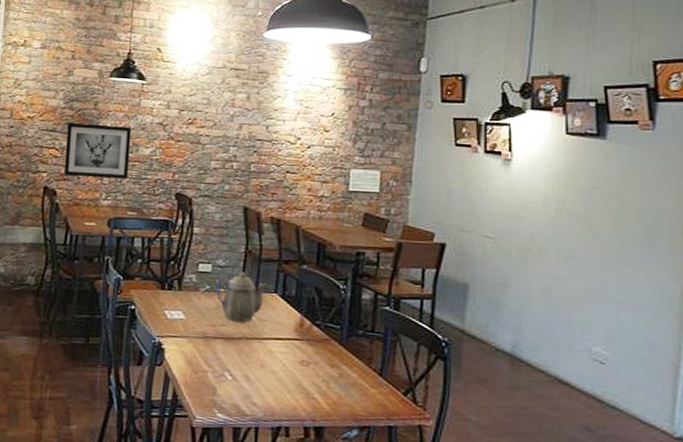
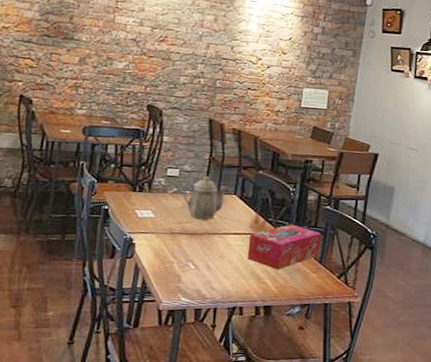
wall art: present [64,123,132,180] -> none [40,35,106,91]
tissue box: none [292,327,379,383] -> present [247,224,321,269]

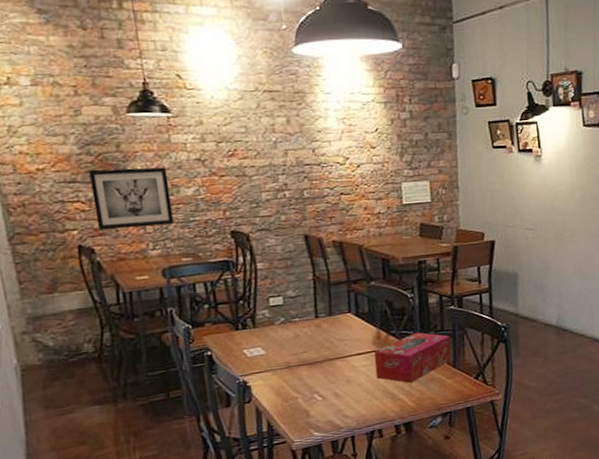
wall art: none [40,35,106,91] -> present [89,167,174,230]
teapot: present [183,176,227,220] -> none [291,298,340,347]

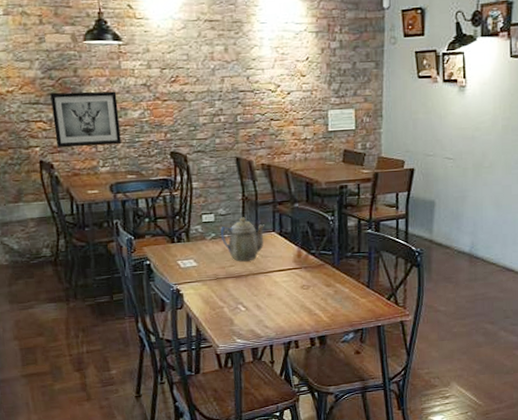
teapot: none [291,298,340,347] -> present [221,217,264,262]
tissue box: present [374,332,451,383] -> none [294,252,366,300]

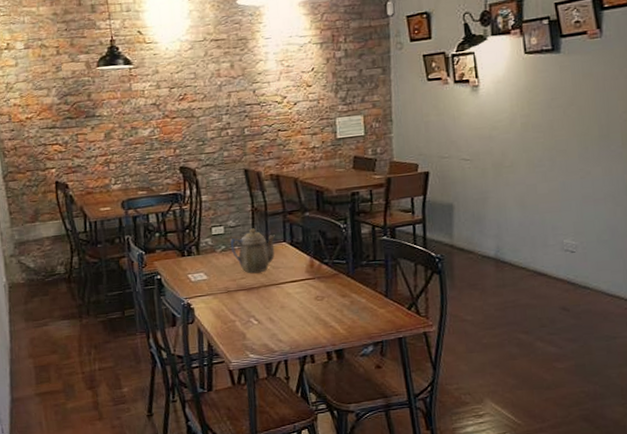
wall art: present [50,91,122,147] -> none [66,112,132,168]

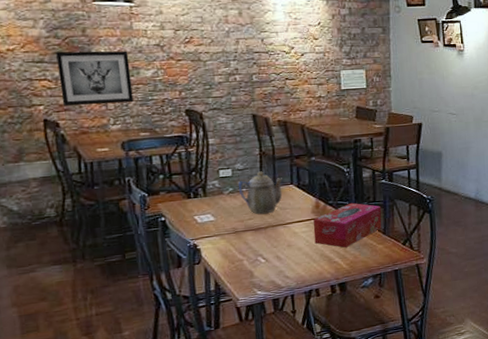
wall art: none [66,112,132,168] -> present [56,51,134,106]
tissue box: none [307,261,384,311] -> present [313,202,382,248]

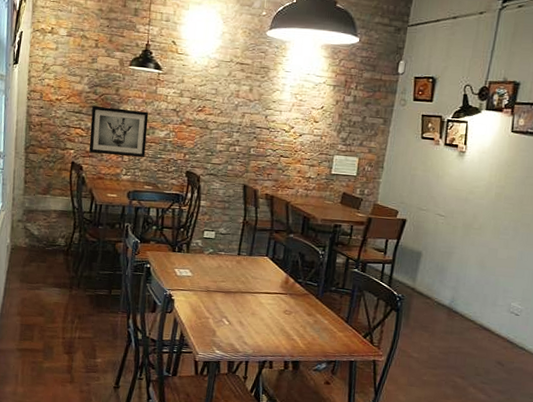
teapot: present [239,171,283,215] -> none [218,238,259,280]
tissue box: present [313,202,382,248] -> none [277,285,348,328]

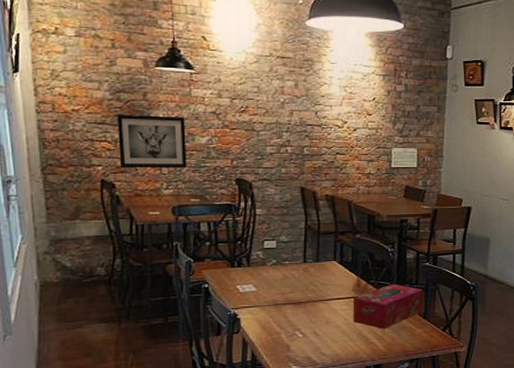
tissue box: none [277,285,348,328] -> present [353,283,422,329]

